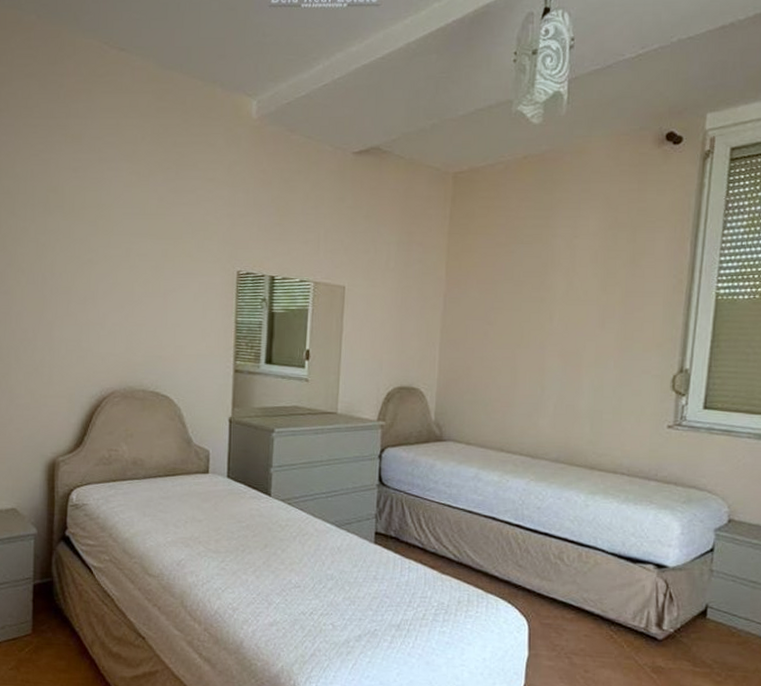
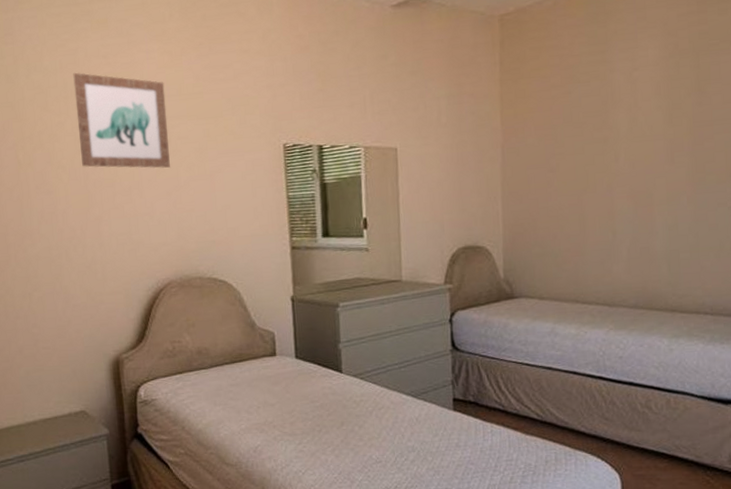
wall art: none [41,182,129,282] -> present [73,72,170,169]

